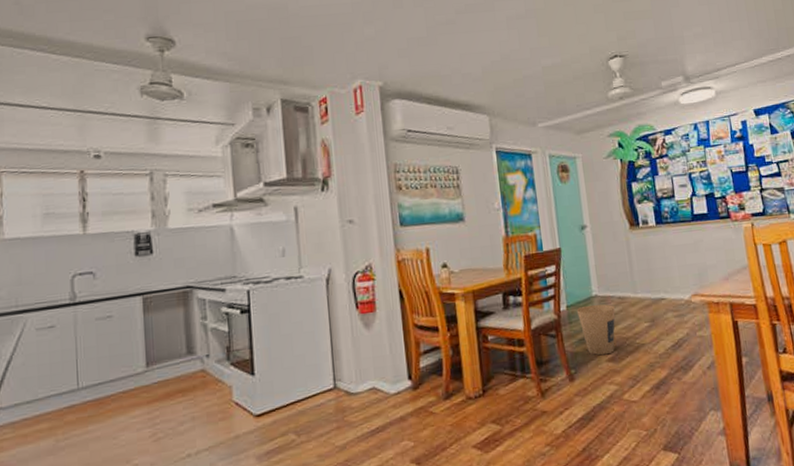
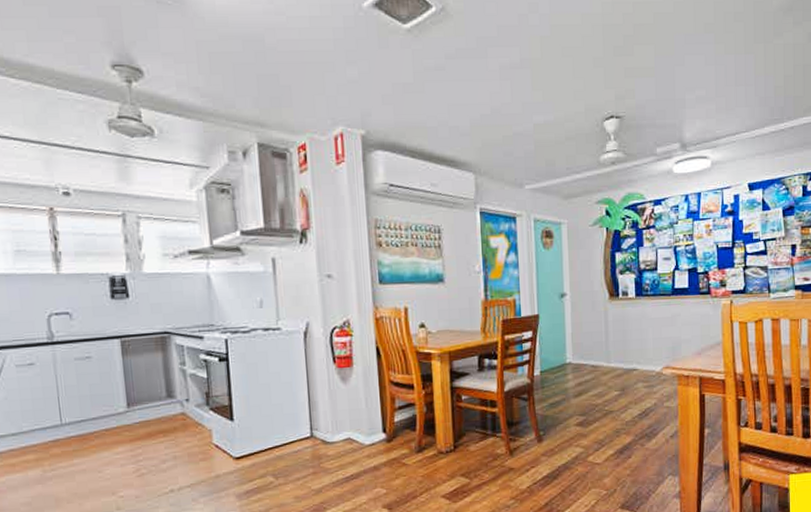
trash can: present [576,304,616,356] -> none [549,371,588,420]

